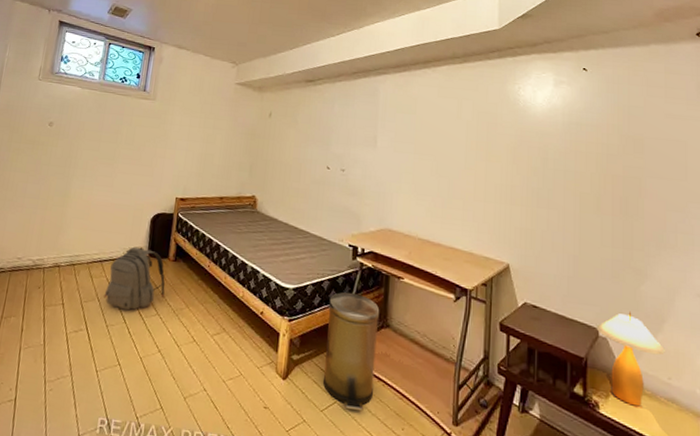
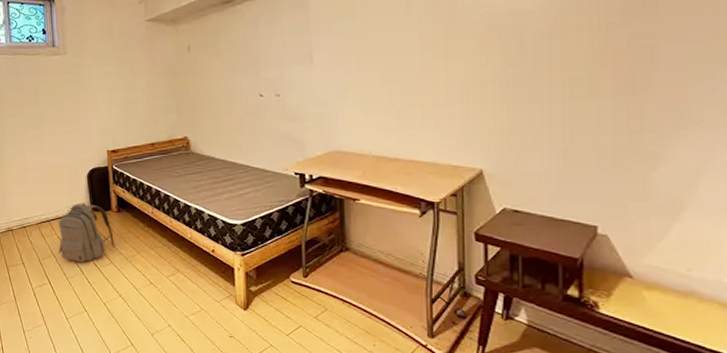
pedal bin: present [323,291,380,412] -> none [281,220,339,333]
table lamp: present [596,311,666,407] -> none [593,202,685,303]

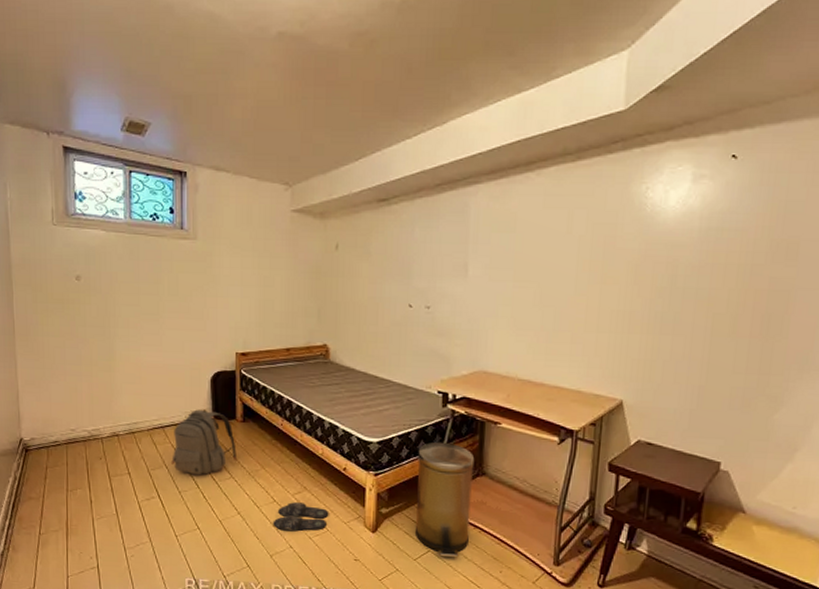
slippers: none [152,284,201,311] -> present [274,502,328,532]
pedal bin: none [281,220,339,333] -> present [416,441,475,558]

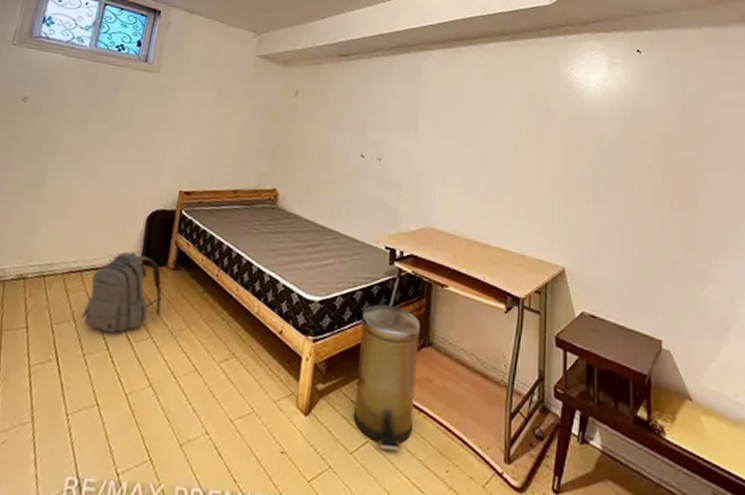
slippers: present [274,502,328,532] -> none [190,372,256,412]

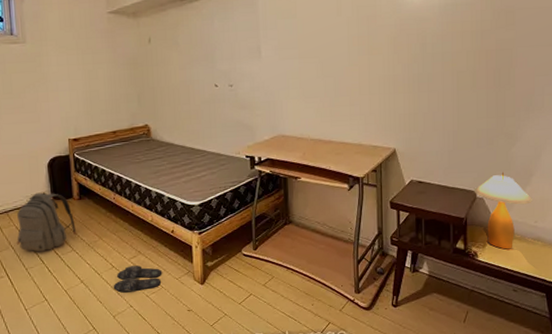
slippers: none [190,372,256,412] -> present [114,265,161,293]
pedal bin: present [354,303,421,452] -> none [234,198,283,298]
table lamp: none [658,319,732,430] -> present [474,171,533,250]

